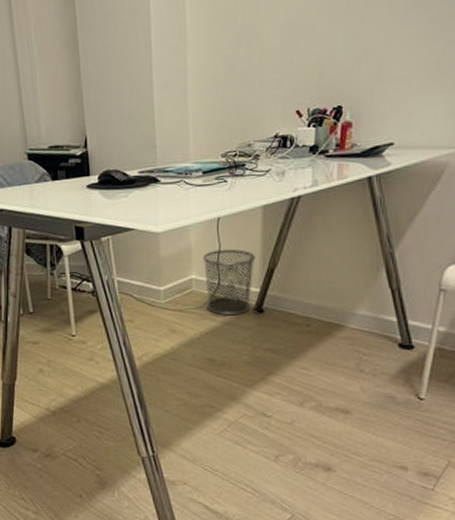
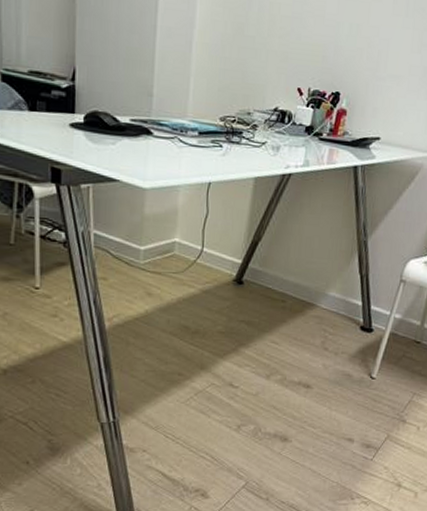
waste bin: present [202,249,255,316] -> none [187,215,242,285]

